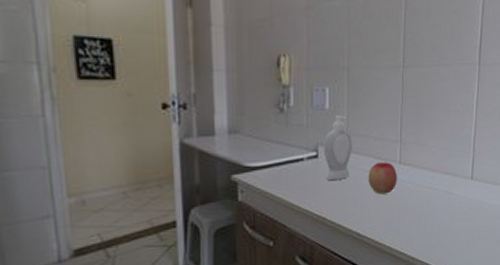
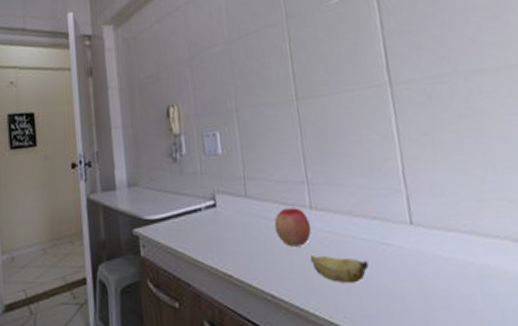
soap bottle: present [323,115,352,181] -> none [220,159,253,233]
banana: none [393,201,436,223] -> present [309,255,369,284]

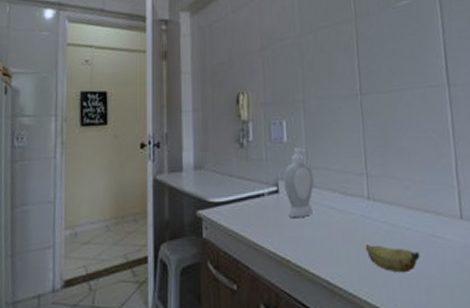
soap bottle: none [220,159,253,233] -> present [283,148,314,219]
apple: present [274,208,311,247] -> none [333,197,367,235]

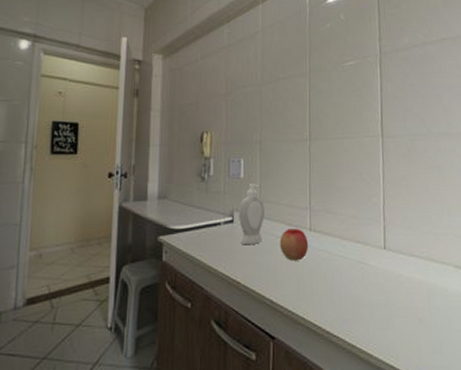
apple: none [333,197,367,235] -> present [279,229,308,261]
banana: present [365,245,420,273] -> none [304,269,349,294]

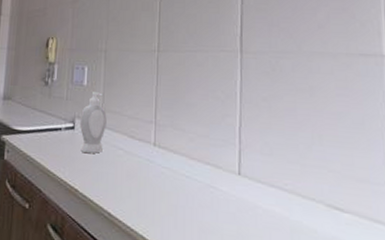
apple: present [279,229,308,261] -> none [121,141,151,176]

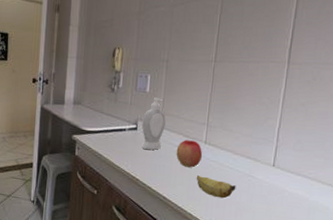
apple: none [121,141,151,176] -> present [176,140,202,168]
banana: none [146,186,196,217] -> present [196,175,236,199]

